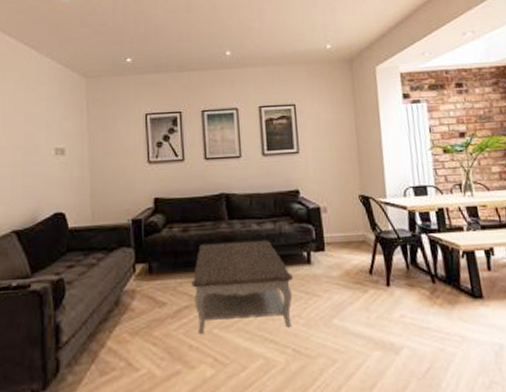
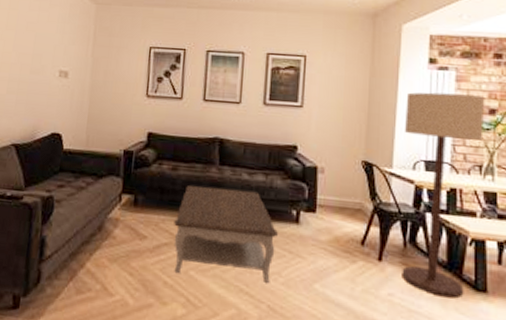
floor lamp: none [388,122,465,309] -> present [402,92,485,298]

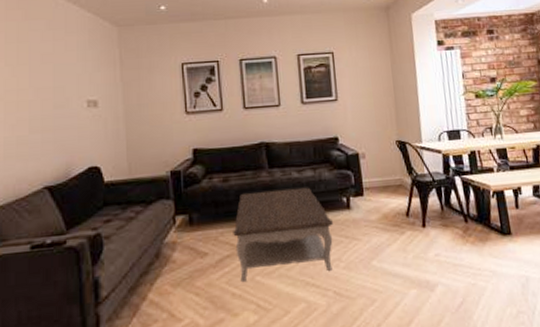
floor lamp: present [402,92,485,298] -> none [424,68,495,247]

